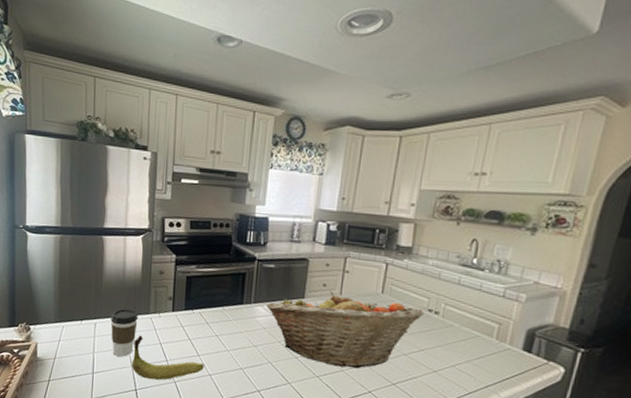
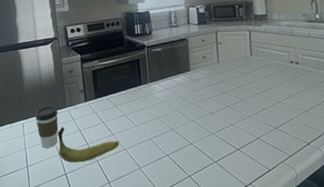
fruit basket: present [266,292,425,369] -> none [161,61,288,122]

